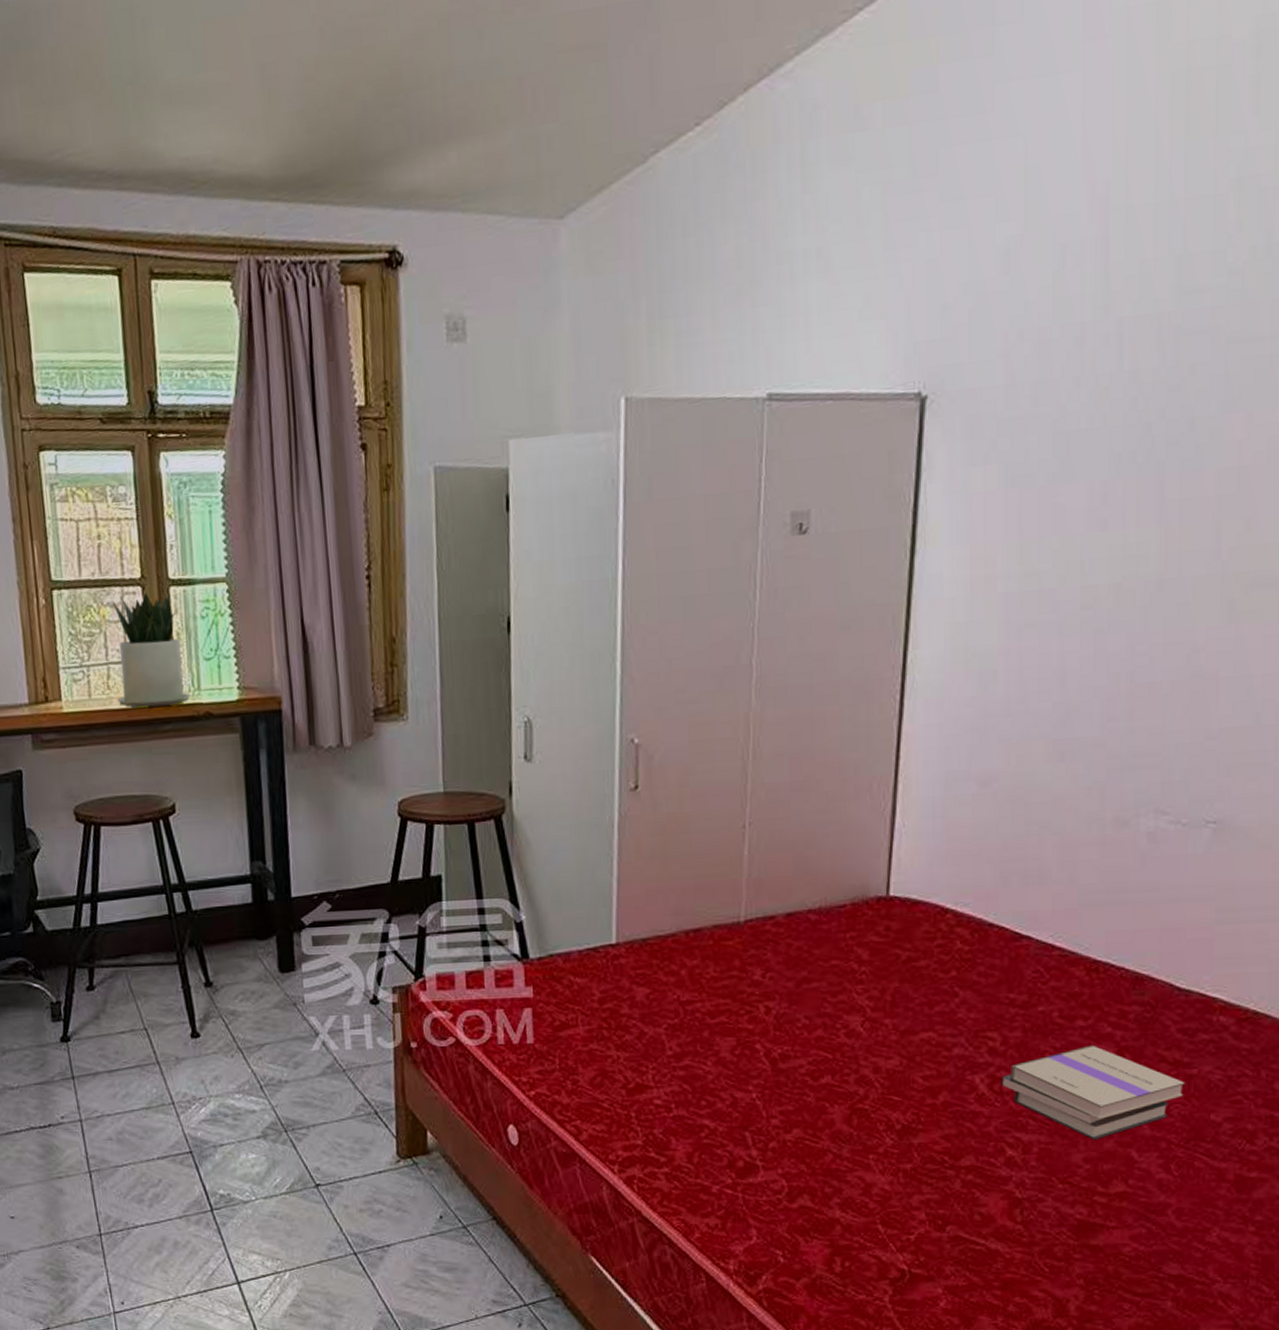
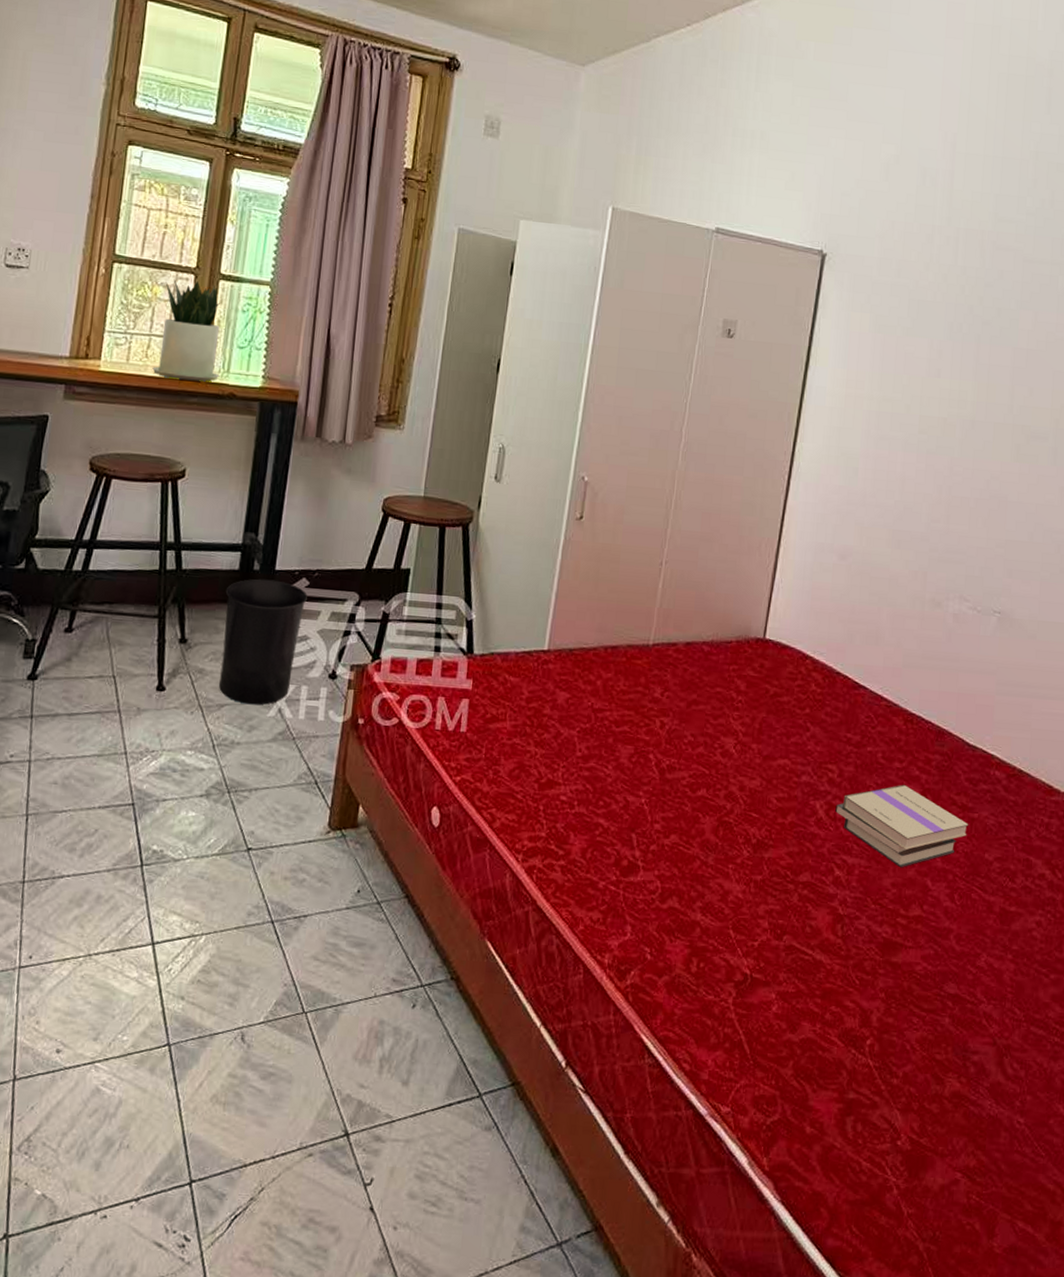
waste bin: none [243,908,332,1041] -> present [219,579,307,705]

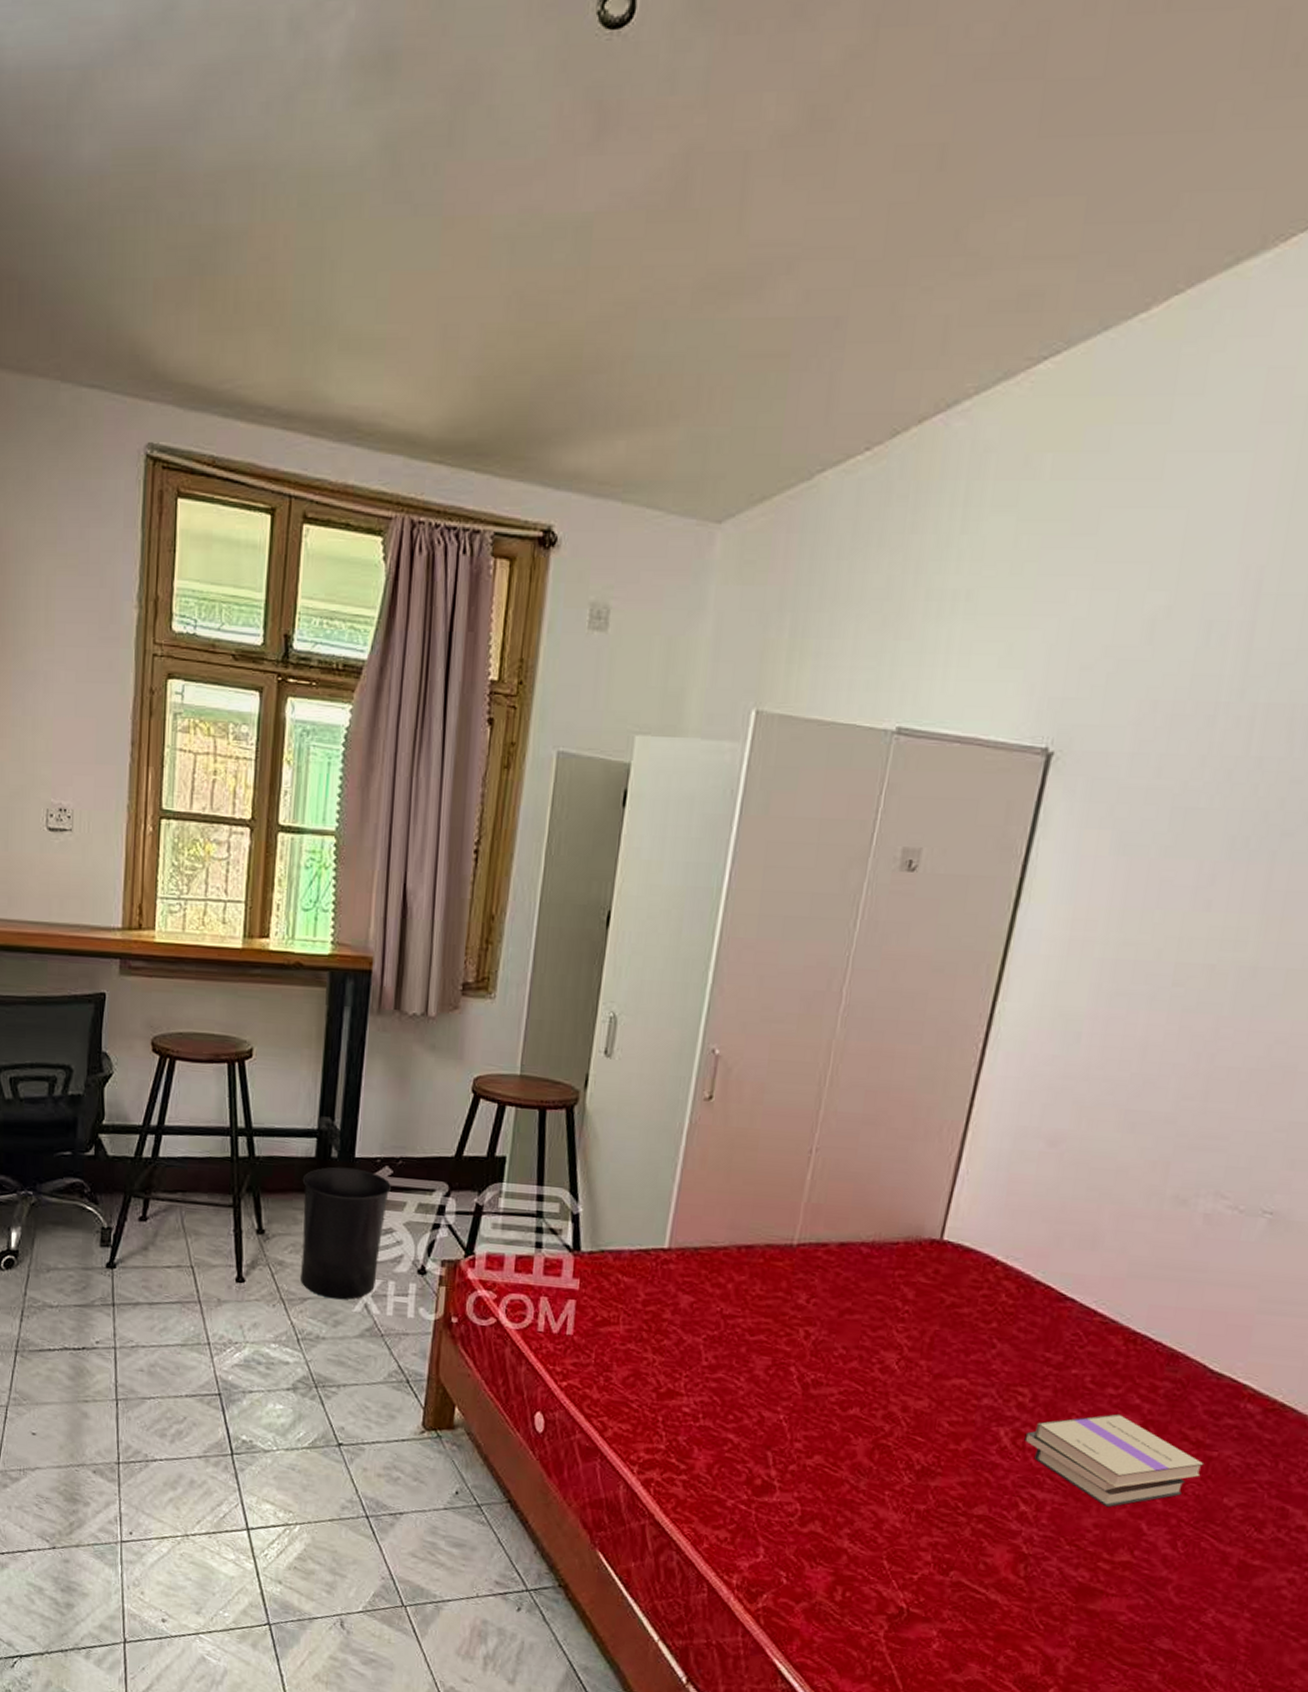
planter: present [152,279,220,382] -> none [210,834,284,951]

